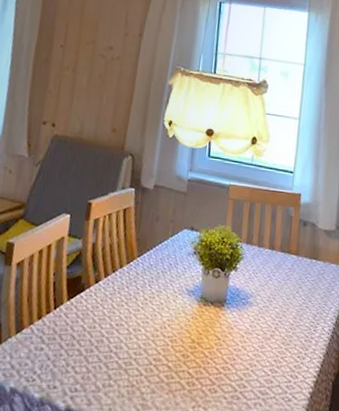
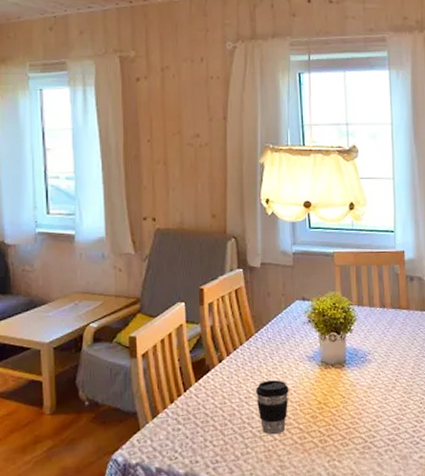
coffee cup: none [127,309,164,370] -> present [256,380,289,435]

